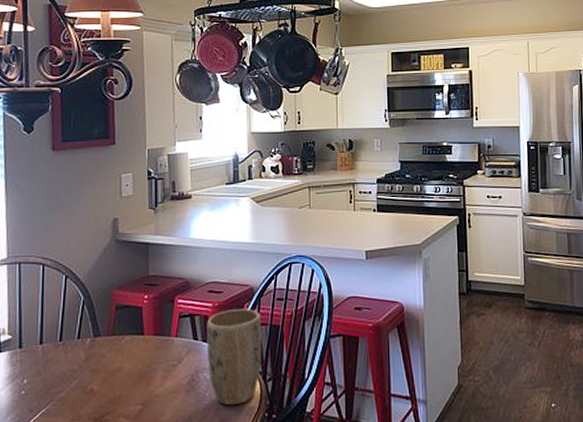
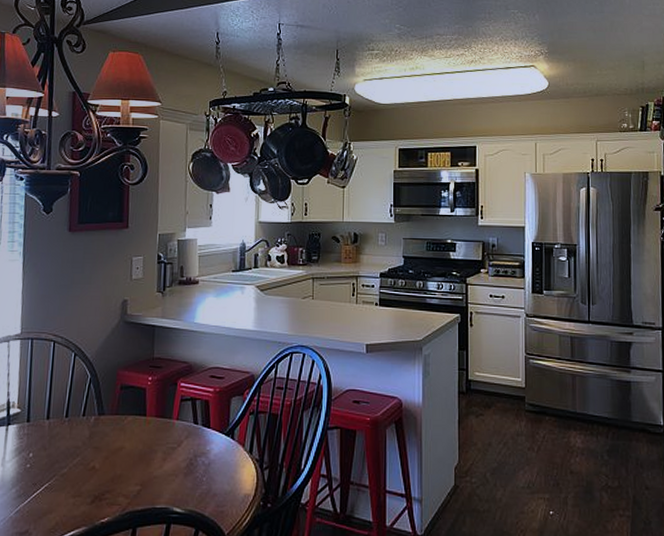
plant pot: present [206,308,262,406] -> none [205,395,261,492]

